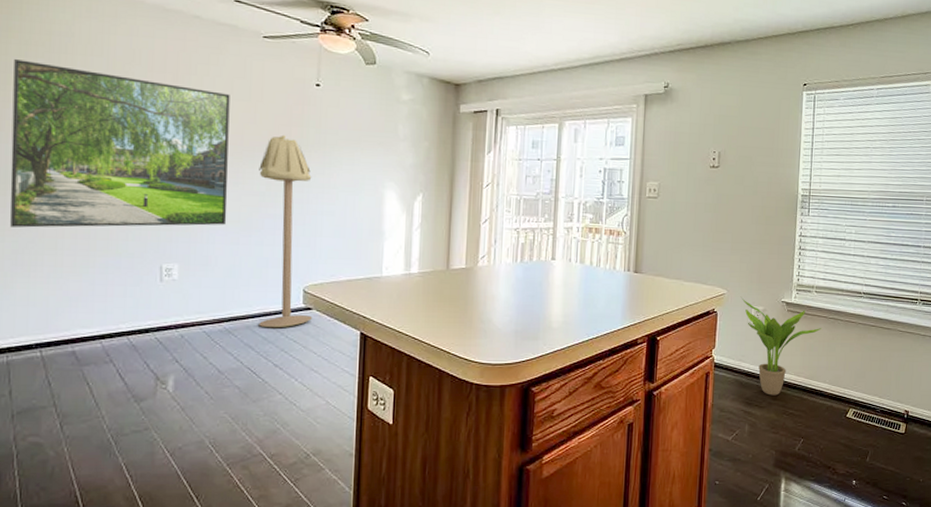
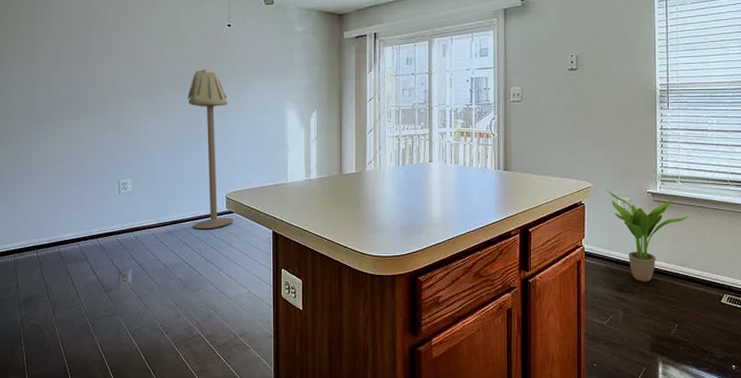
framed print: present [10,59,230,228] -> none [11,25,165,155]

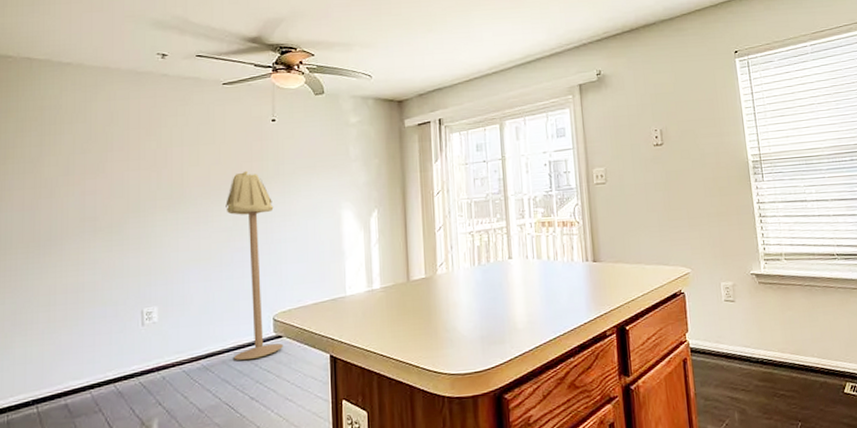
potted plant: present [606,188,689,282] -> none [706,273,799,377]

